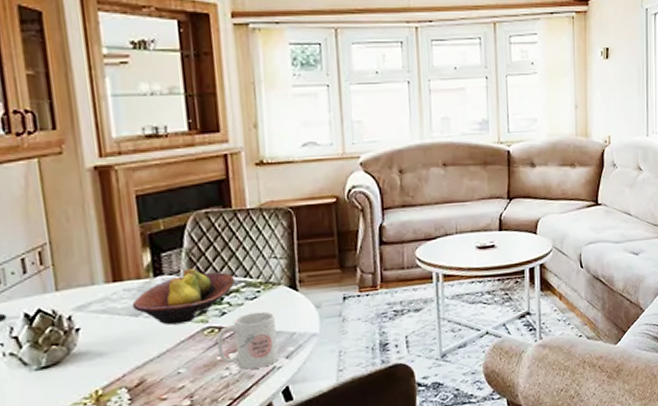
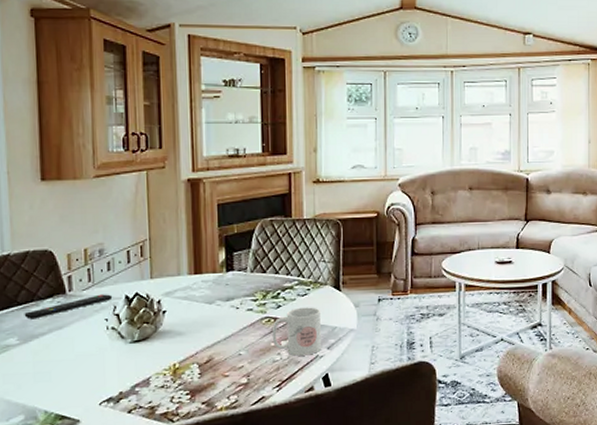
fruit bowl: present [132,268,236,325] -> none [207,267,291,313]

